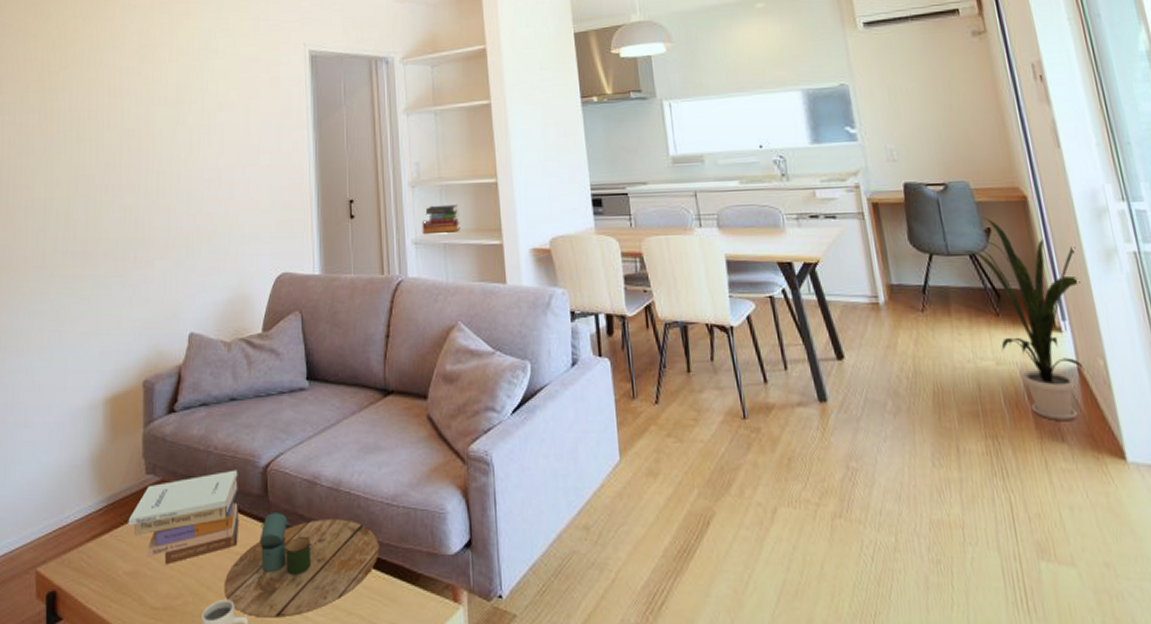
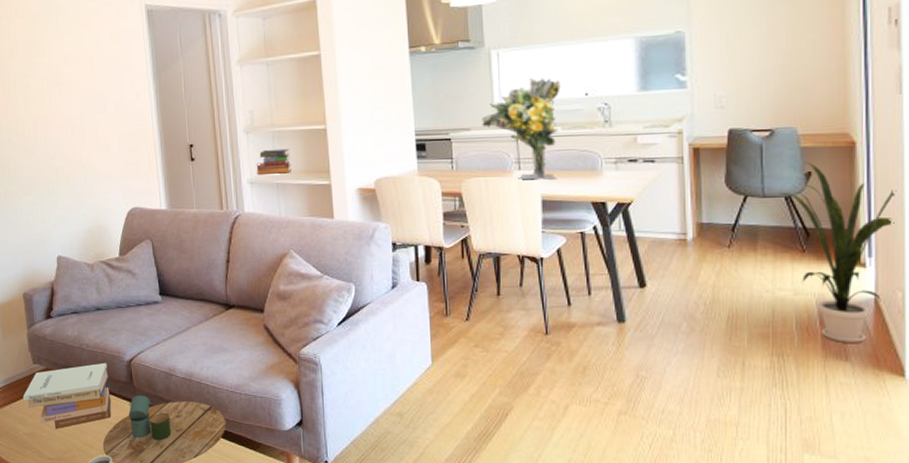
bouquet: none [658,128,741,239] -> present [482,77,561,180]

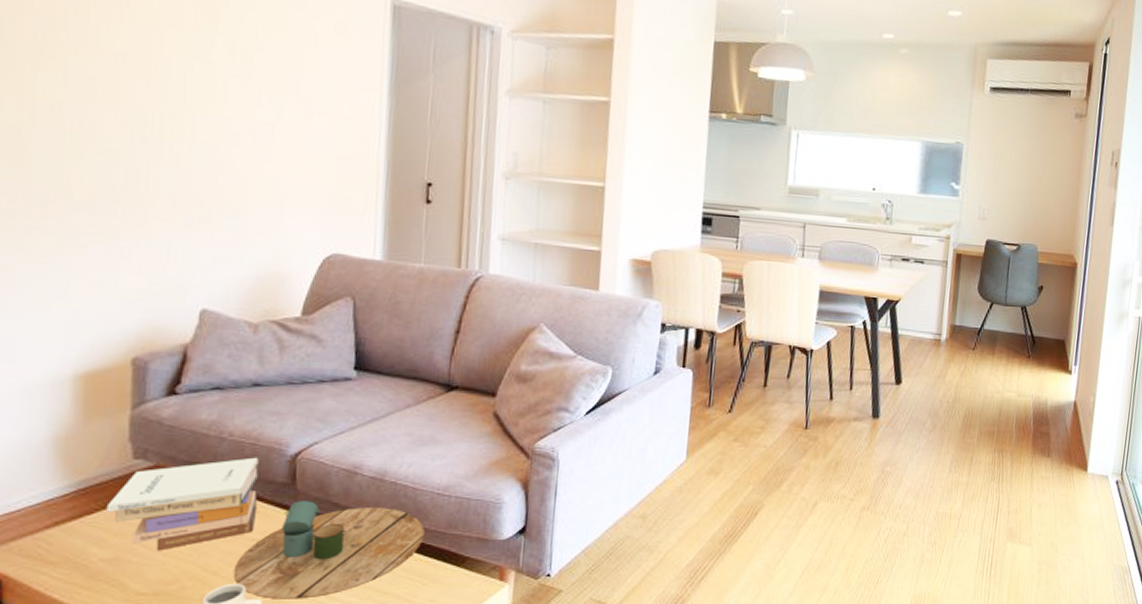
books: present [256,148,291,176] -> none [511,201,558,233]
bouquet: present [482,77,561,180] -> none [773,164,852,271]
house plant: present [780,161,897,344] -> none [1018,276,1100,442]

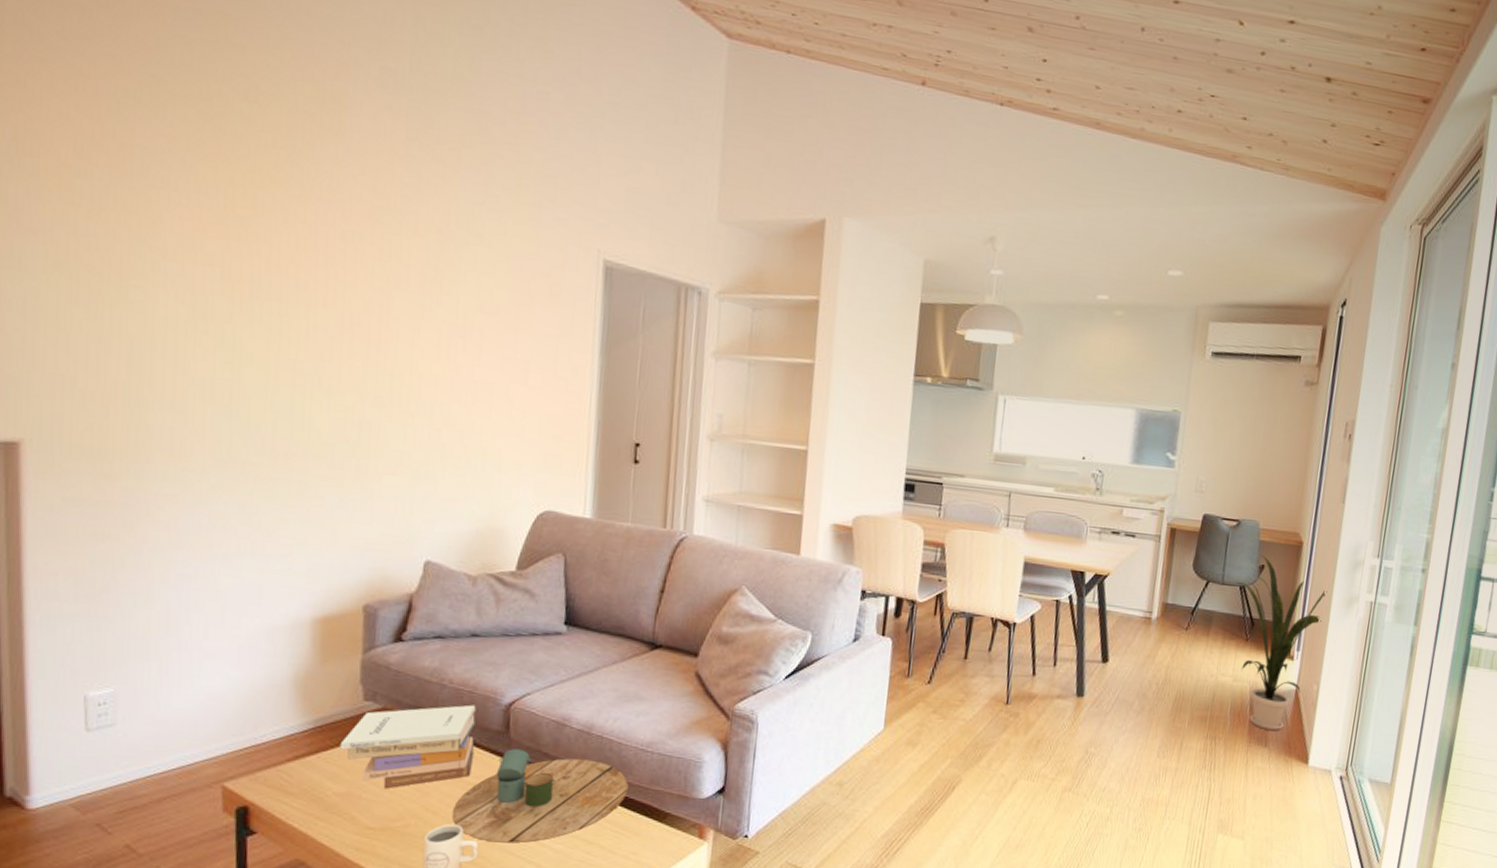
house plant: none [1018,276,1100,442] -> present [1236,554,1327,731]

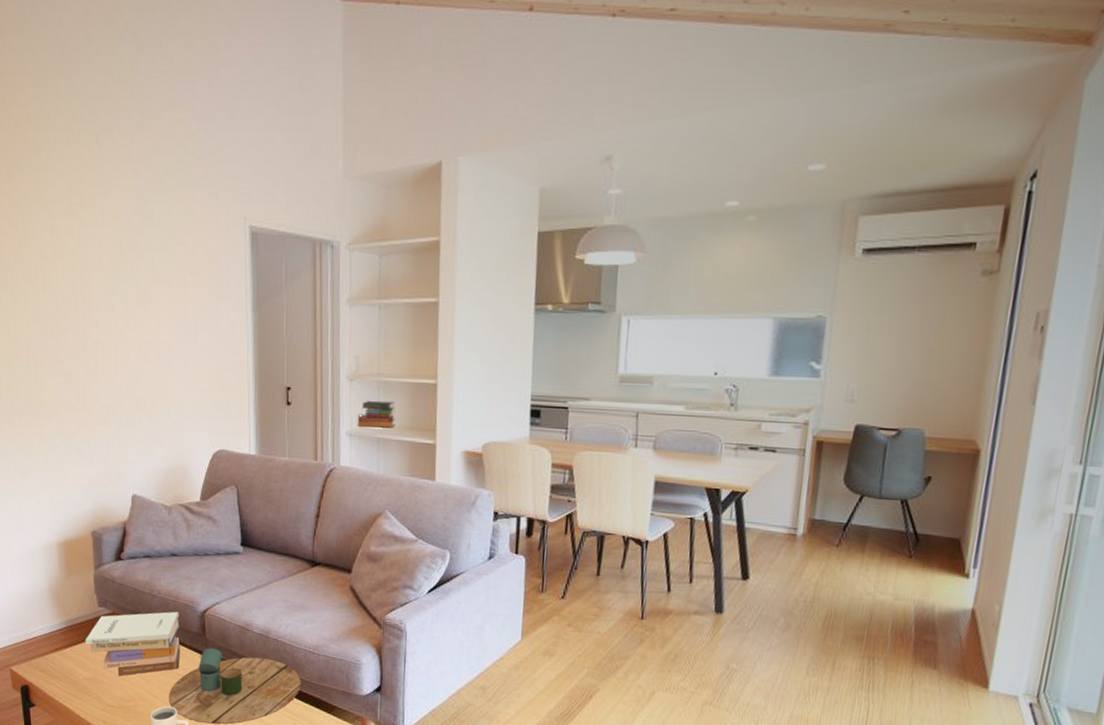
books: none [715,464,761,496] -> present [357,400,396,428]
house plant: present [1236,554,1327,731] -> none [896,465,1012,653]

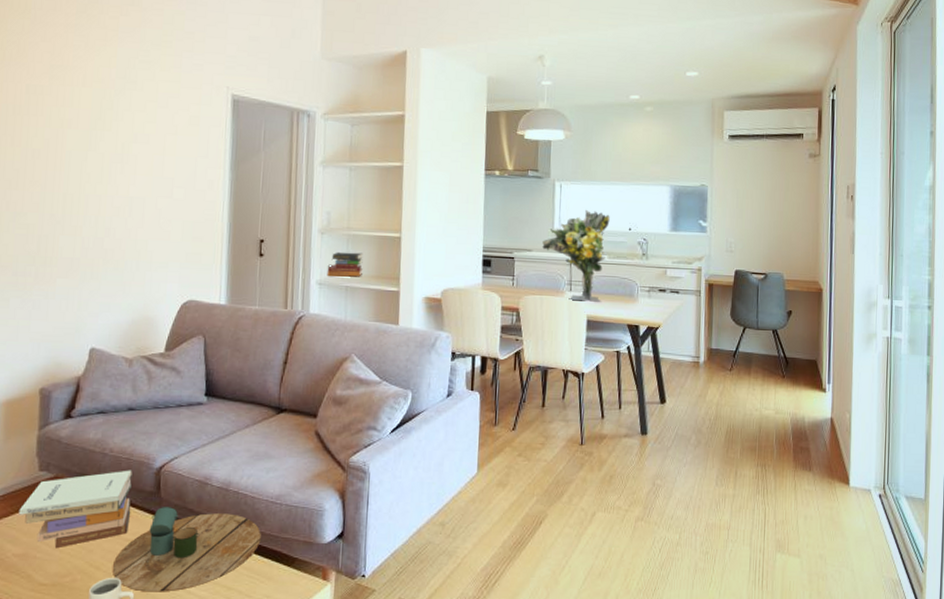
bouquet: none [603,349,690,461] -> present [542,209,610,302]

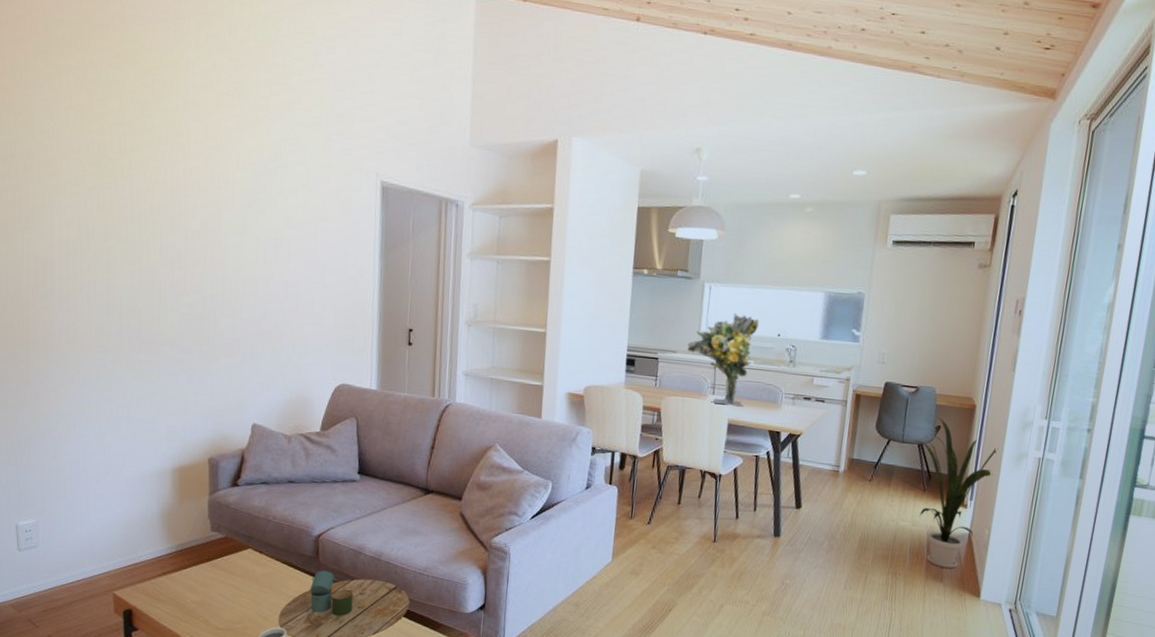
books: present [18,470,133,549] -> none [195,535,294,599]
books: present [327,252,363,277] -> none [473,344,509,370]
house plant: none [769,302,848,457] -> present [915,416,998,569]

